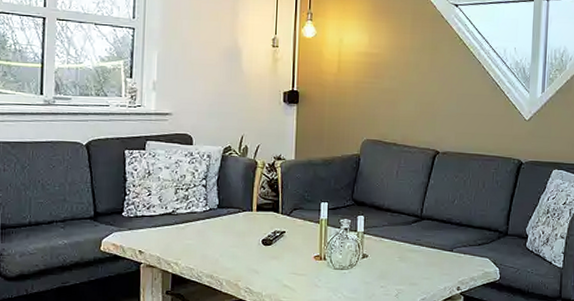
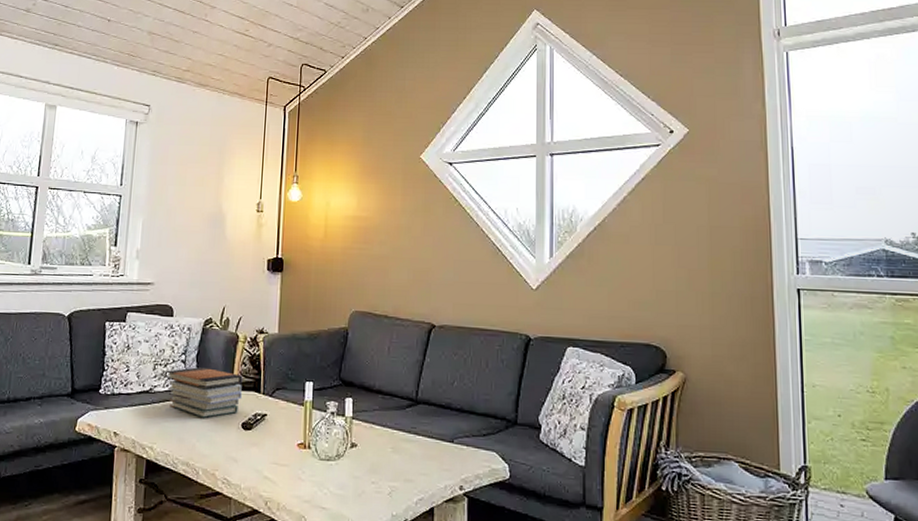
book stack: none [187,190,262,236] -> present [165,366,243,418]

